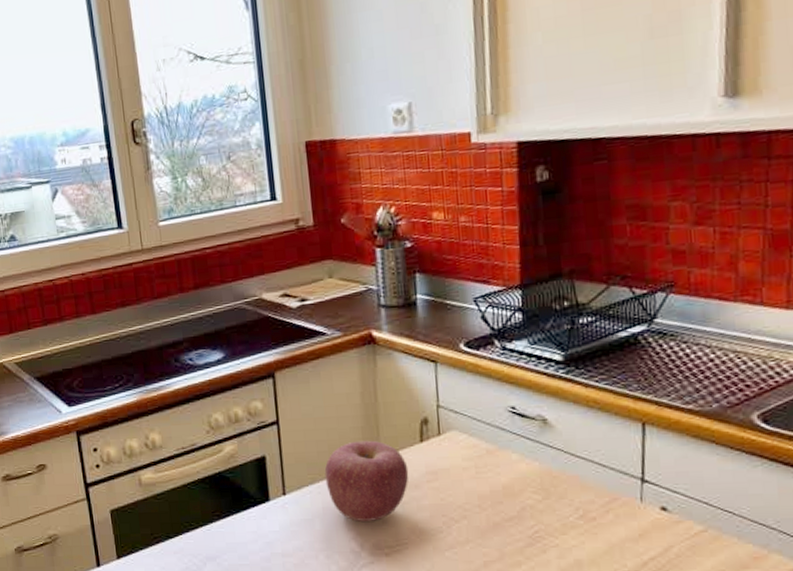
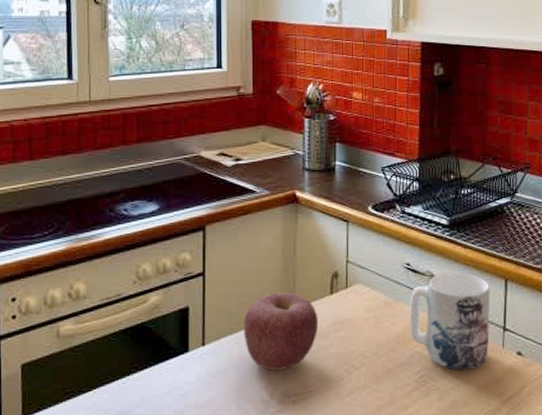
mug: none [517,415,623,526] -> present [409,272,490,370]

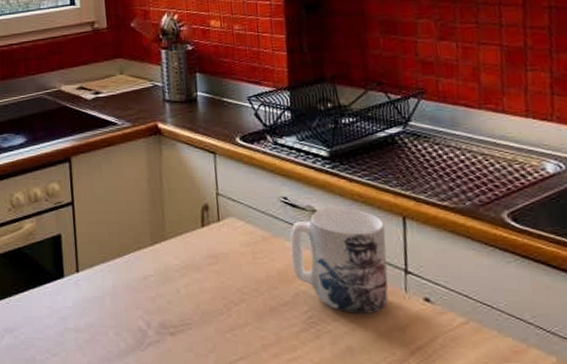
apple: present [243,292,319,371] -> none [114,223,192,301]

